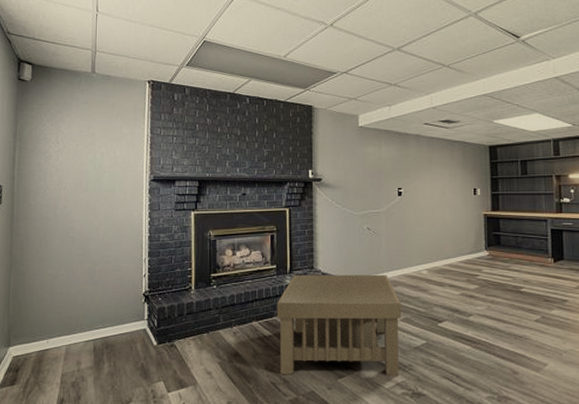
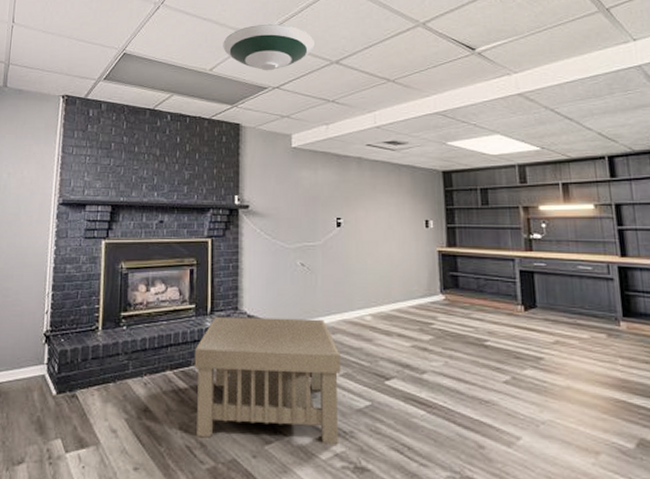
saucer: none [295,14,378,58] -> present [223,24,314,71]

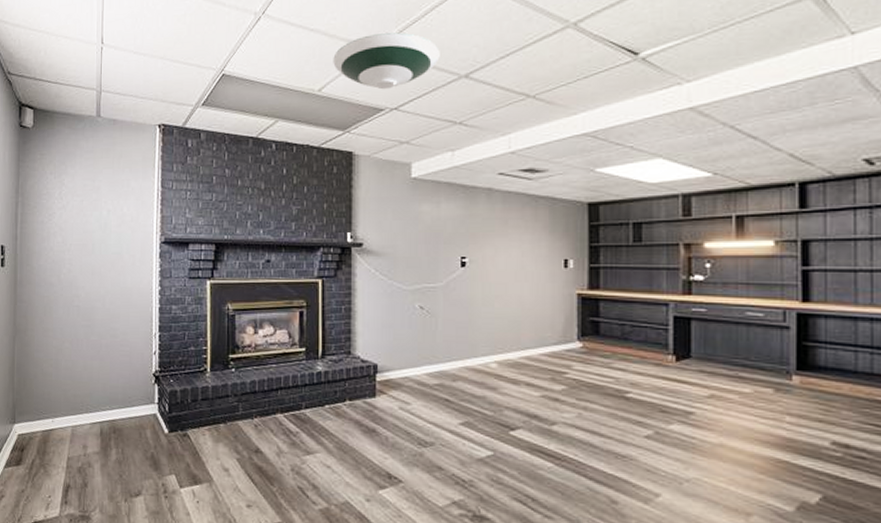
coffee table: present [194,316,341,445] -> none [305,360,461,493]

